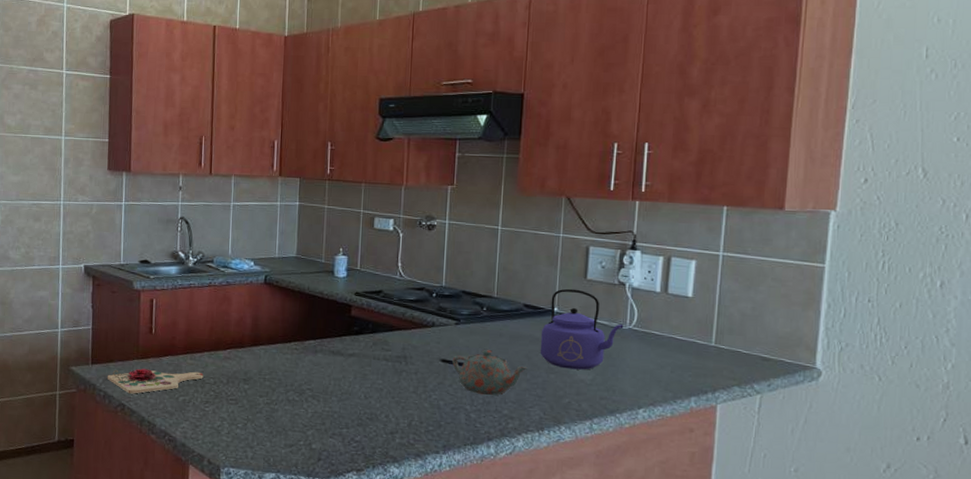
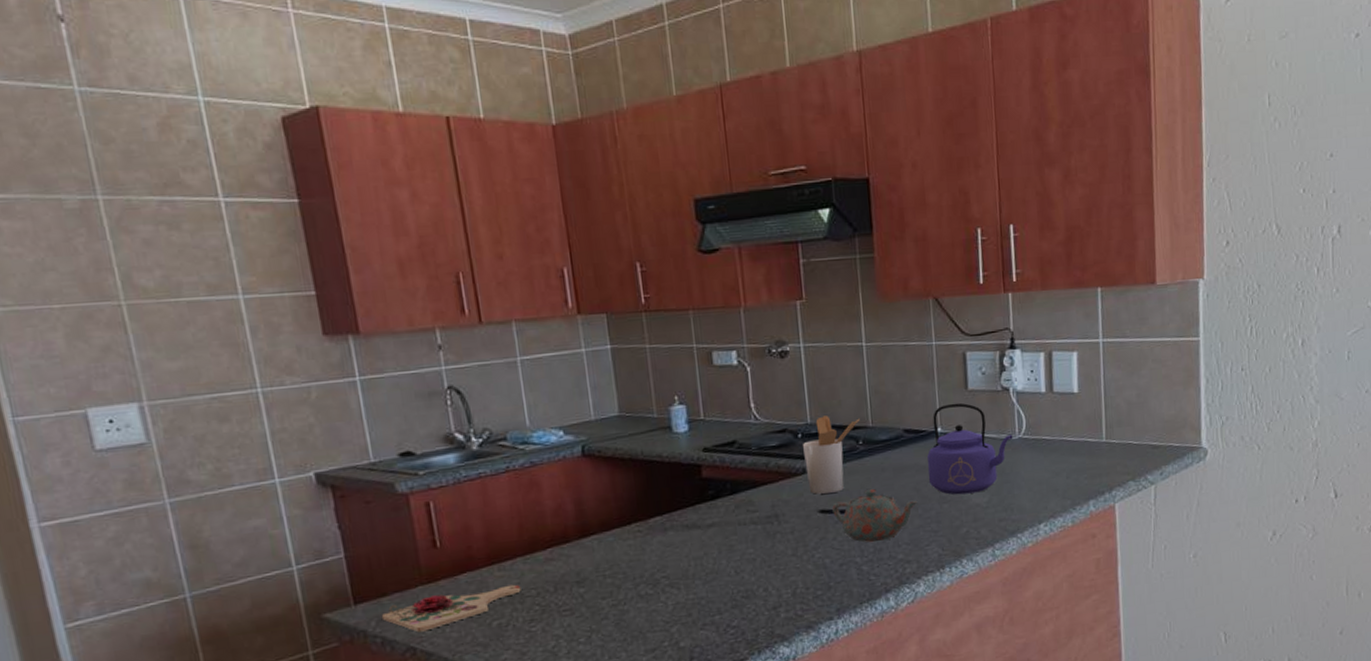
utensil holder: none [435,282,487,347] -> present [803,415,860,494]

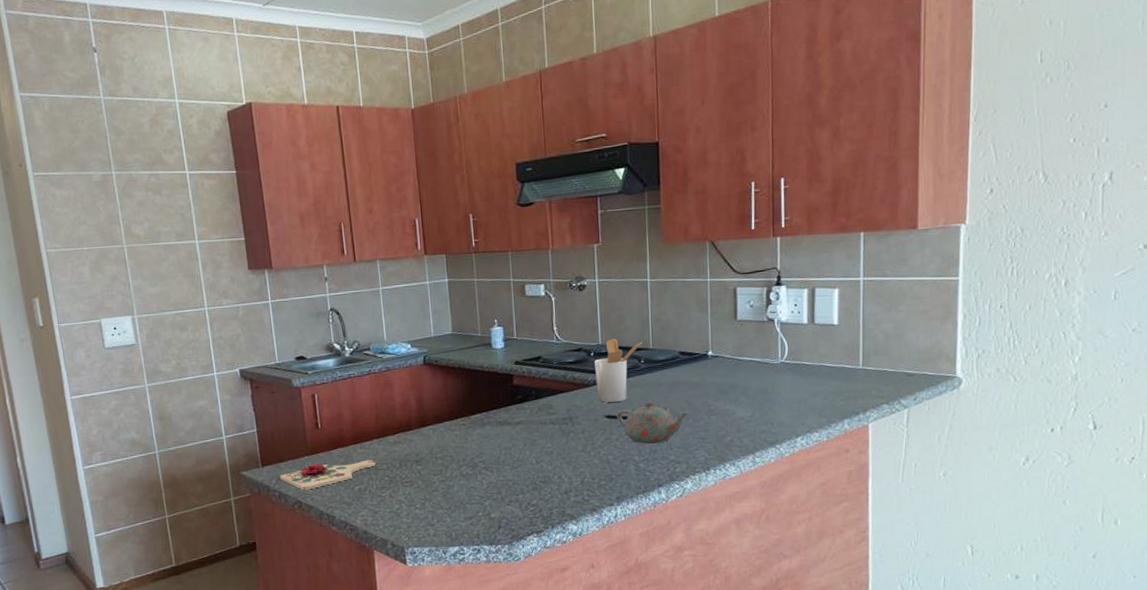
kettle: present [927,402,1013,495] -> none [698,330,776,409]

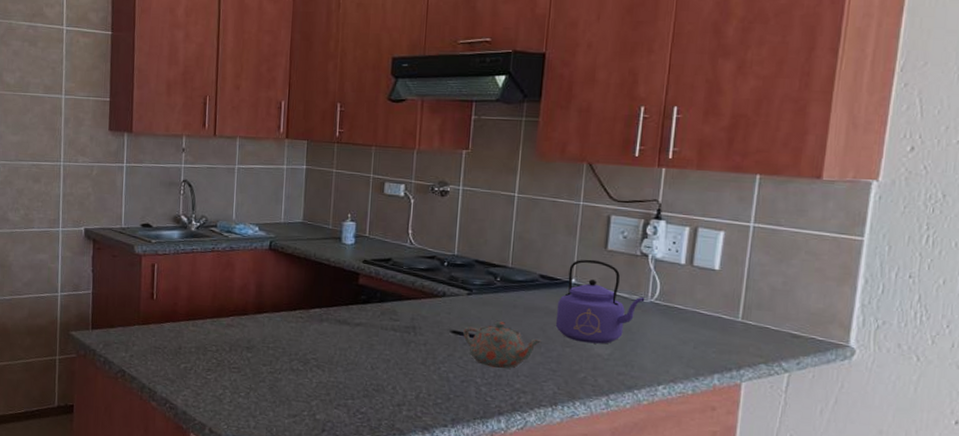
cutting board: present [279,459,376,490] -> none [107,334,206,360]
utensil holder: present [595,338,642,403] -> none [446,250,501,318]
kettle: none [698,330,776,409] -> present [555,259,645,344]

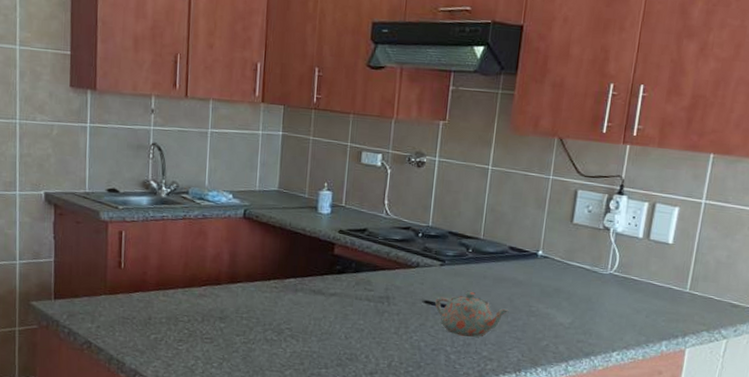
kettle: present [555,259,645,344] -> none [522,232,605,314]

